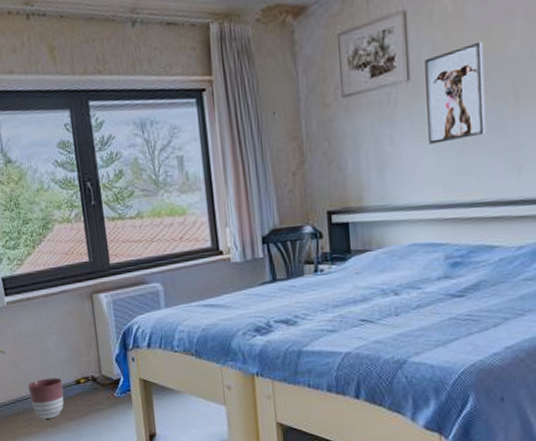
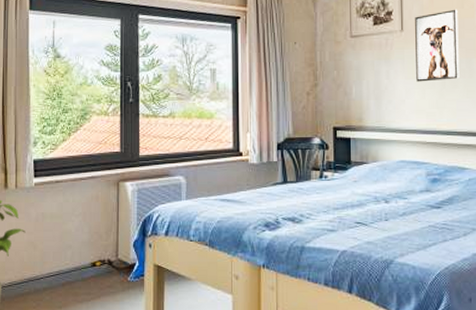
planter: present [28,377,64,419] -> none [43,259,78,300]

